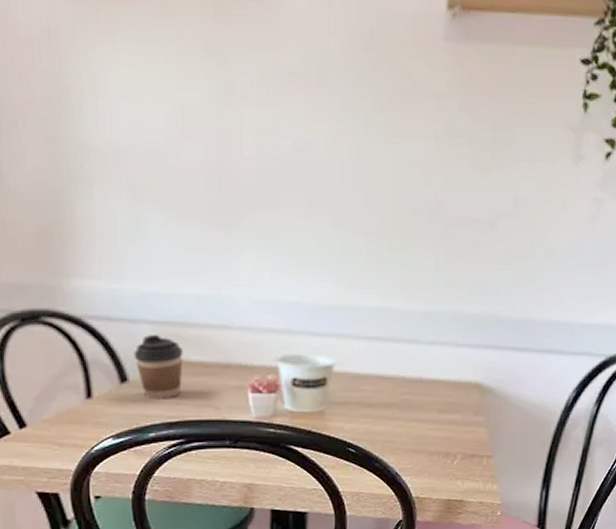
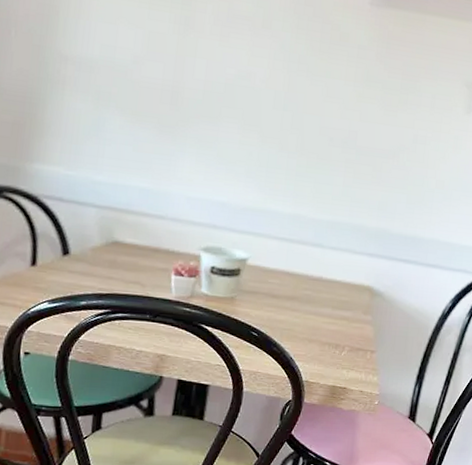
coffee cup: present [133,334,183,399] -> none [77,216,121,274]

